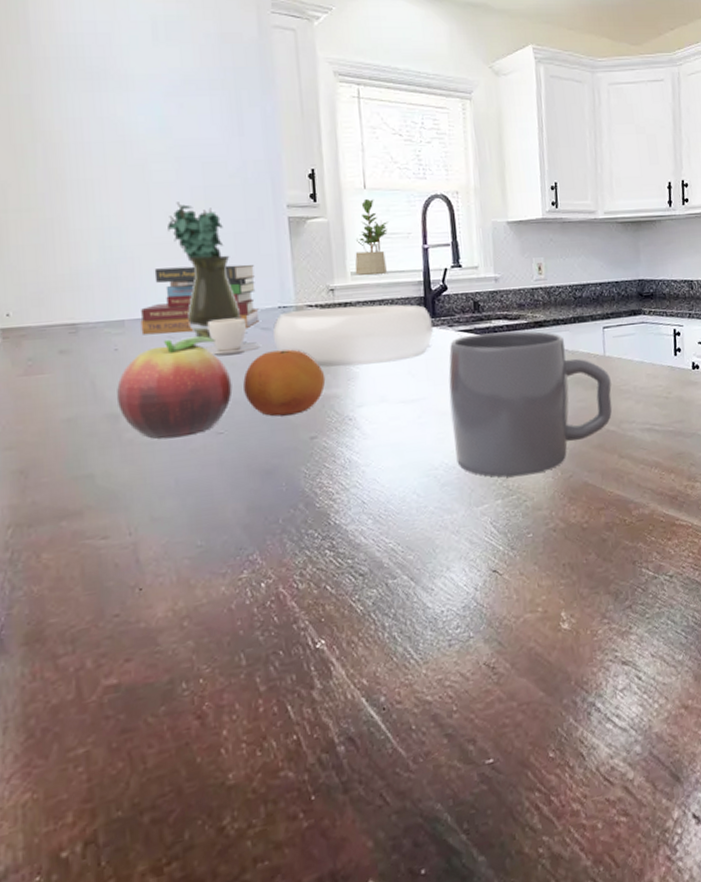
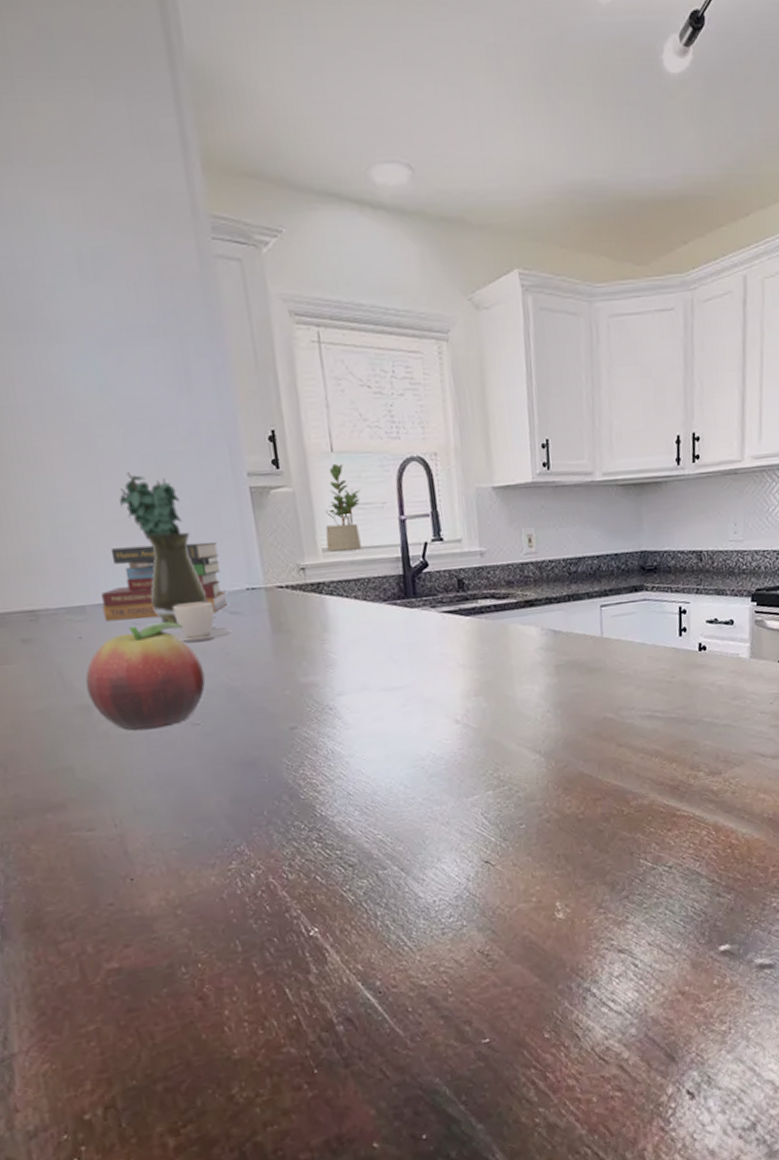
fruit: present [243,349,326,417] -> none [215,634,303,707]
bowl: present [272,304,434,367] -> none [242,583,415,654]
mug: present [448,331,613,478] -> none [432,611,610,768]

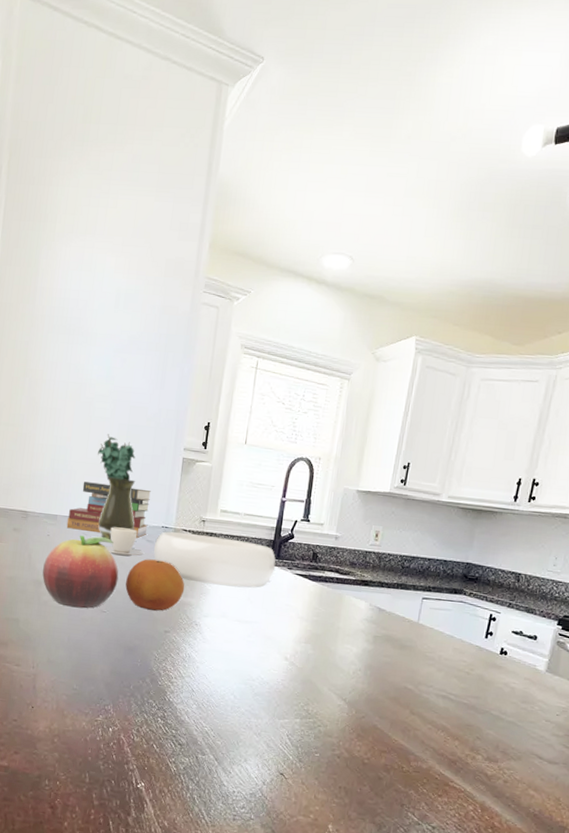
fruit: none [215,634,303,707] -> present [125,559,185,611]
bowl: none [242,583,415,654] -> present [153,531,277,588]
potted plant: present [325,464,361,553] -> none [224,453,258,516]

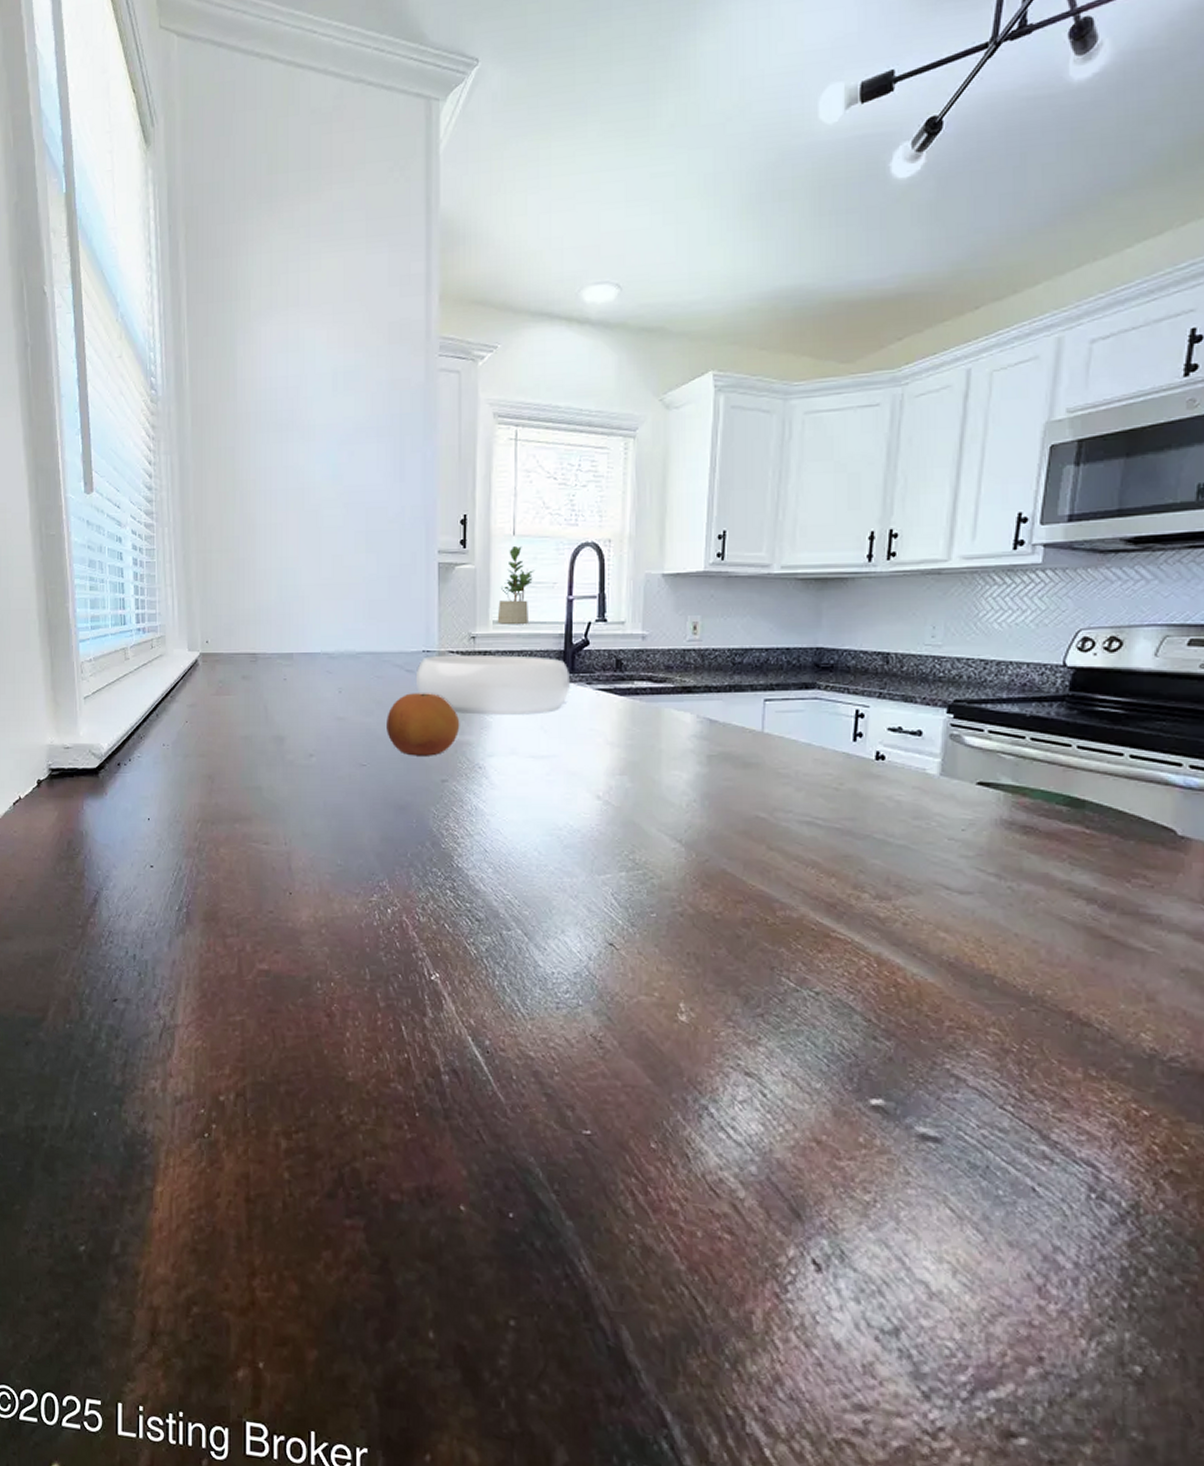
fruit: present [42,535,119,609] -> none [284,673,377,764]
books: present [66,481,151,539] -> none [306,607,405,670]
vase: present [98,434,136,544] -> none [333,546,388,681]
teacup: present [105,527,144,557] -> none [356,658,404,693]
potted plant: none [224,453,258,516] -> present [497,546,534,625]

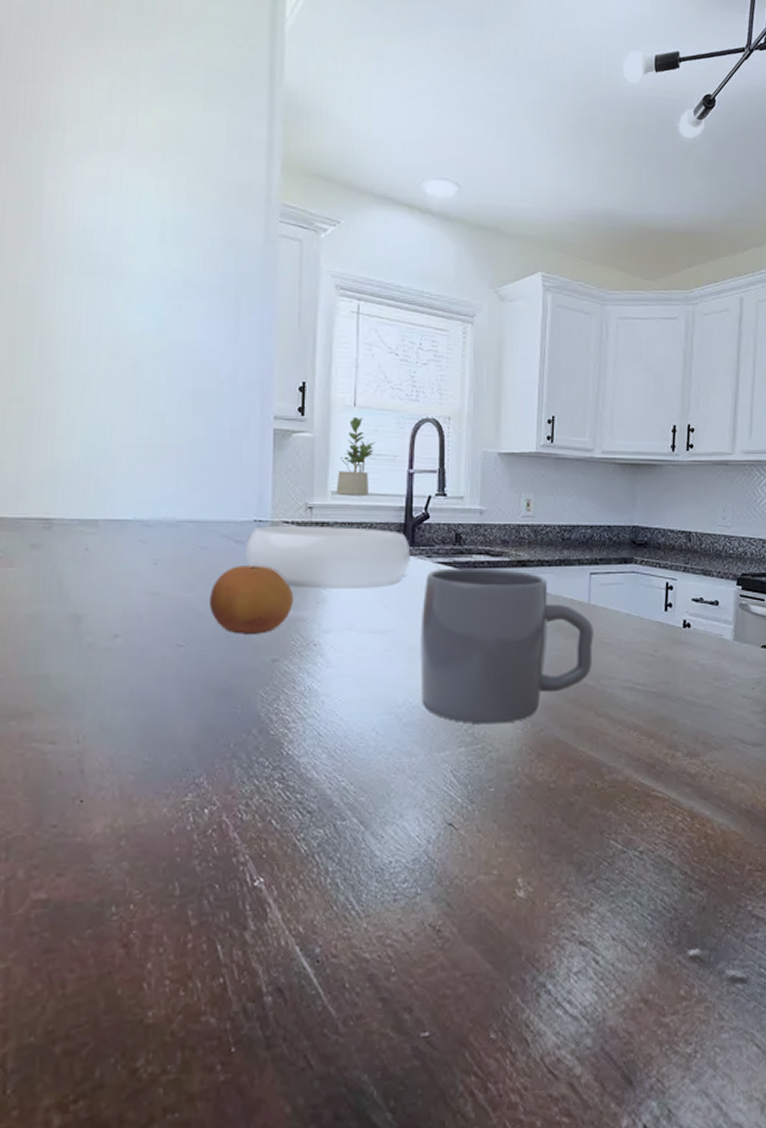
mug: none [580,695,767,852] -> present [420,568,594,725]

